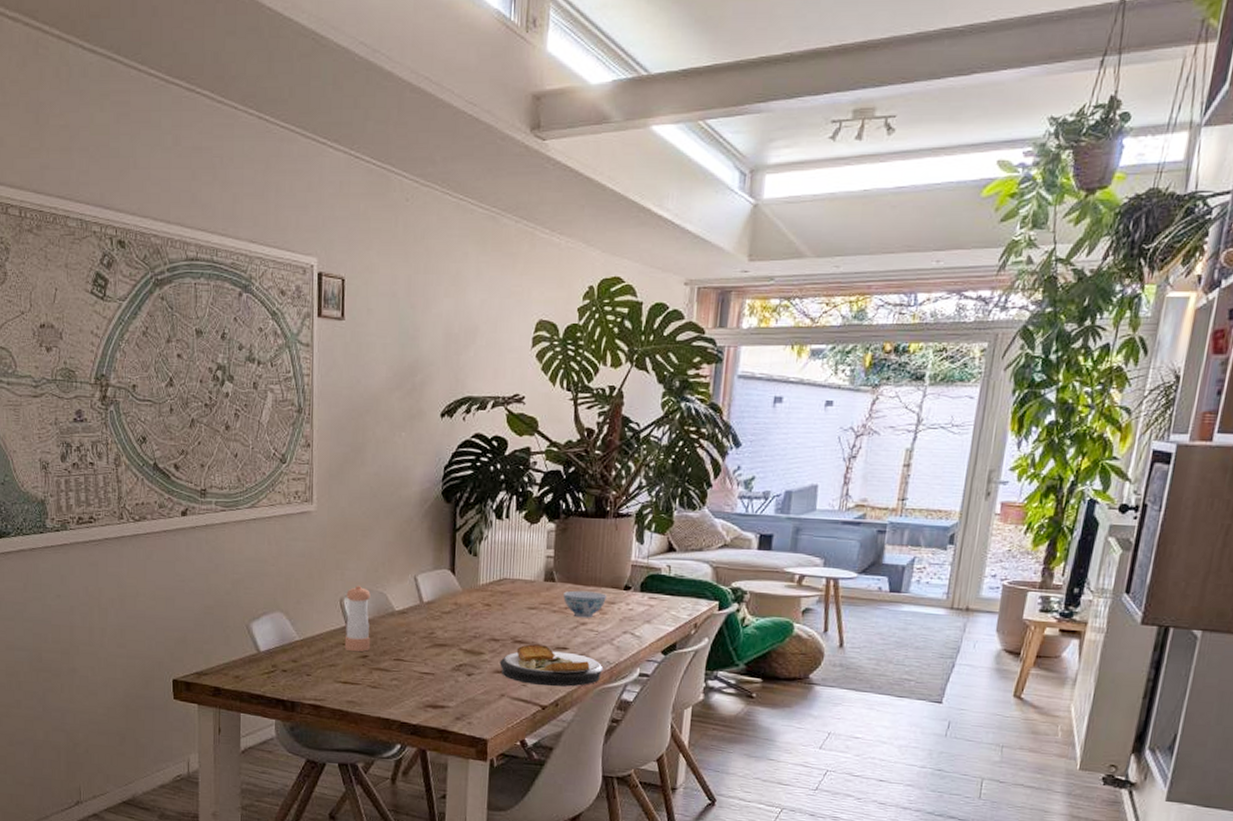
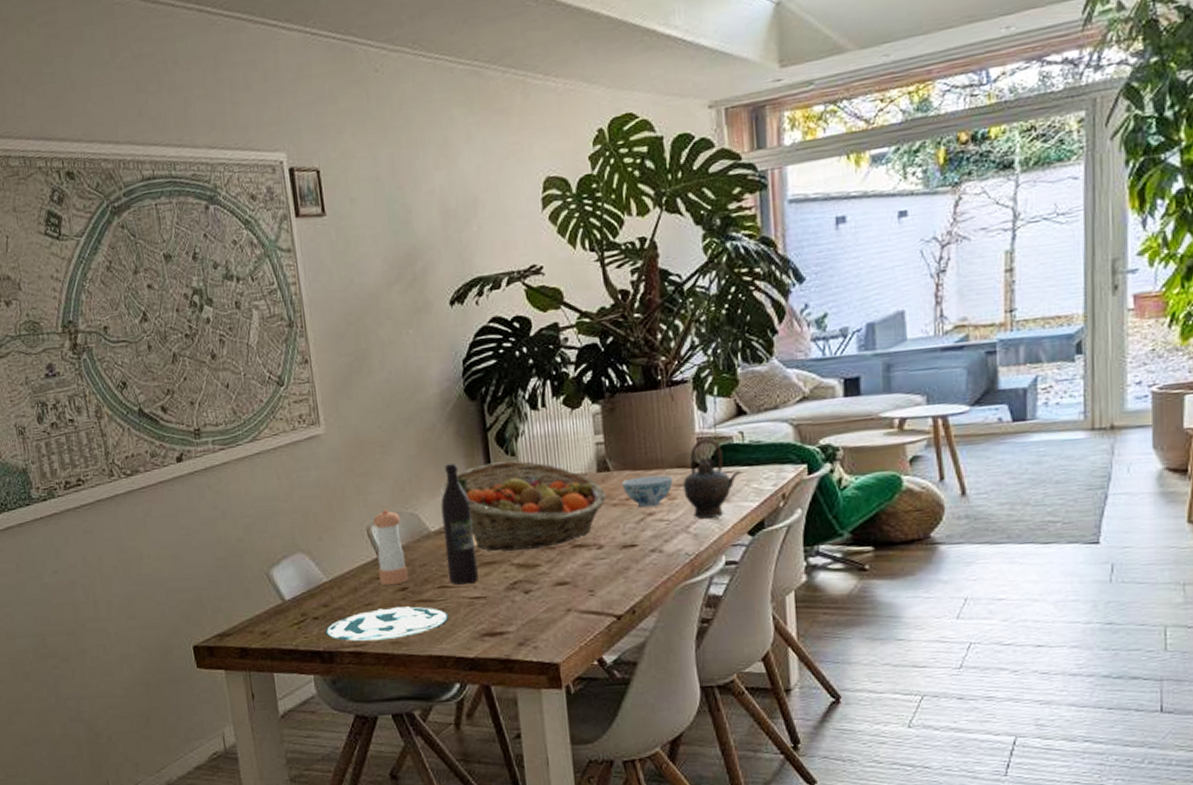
plate: none [291,670,400,698] -> present [325,606,449,642]
wine bottle: none [405,555,433,661] -> present [441,463,479,585]
fruit basket: none [412,559,549,639] -> present [443,460,606,551]
plate: present [499,644,604,687] -> none [559,545,682,593]
teapot: none [613,566,664,635] -> present [683,438,741,519]

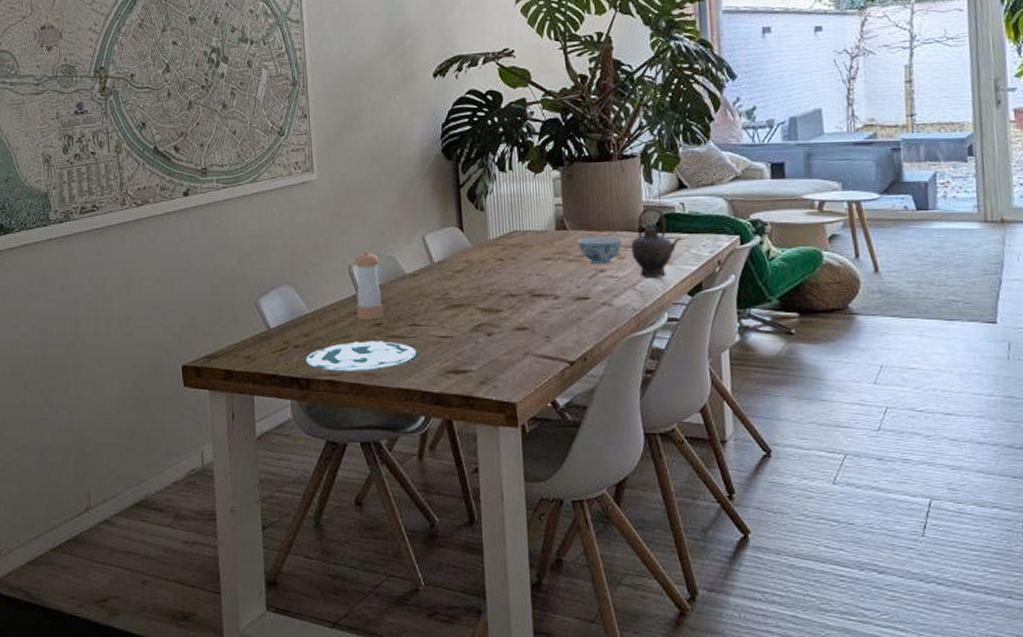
wine bottle: present [441,463,479,585] -> none [416,214,446,324]
fruit basket: present [443,460,606,551] -> none [419,215,563,296]

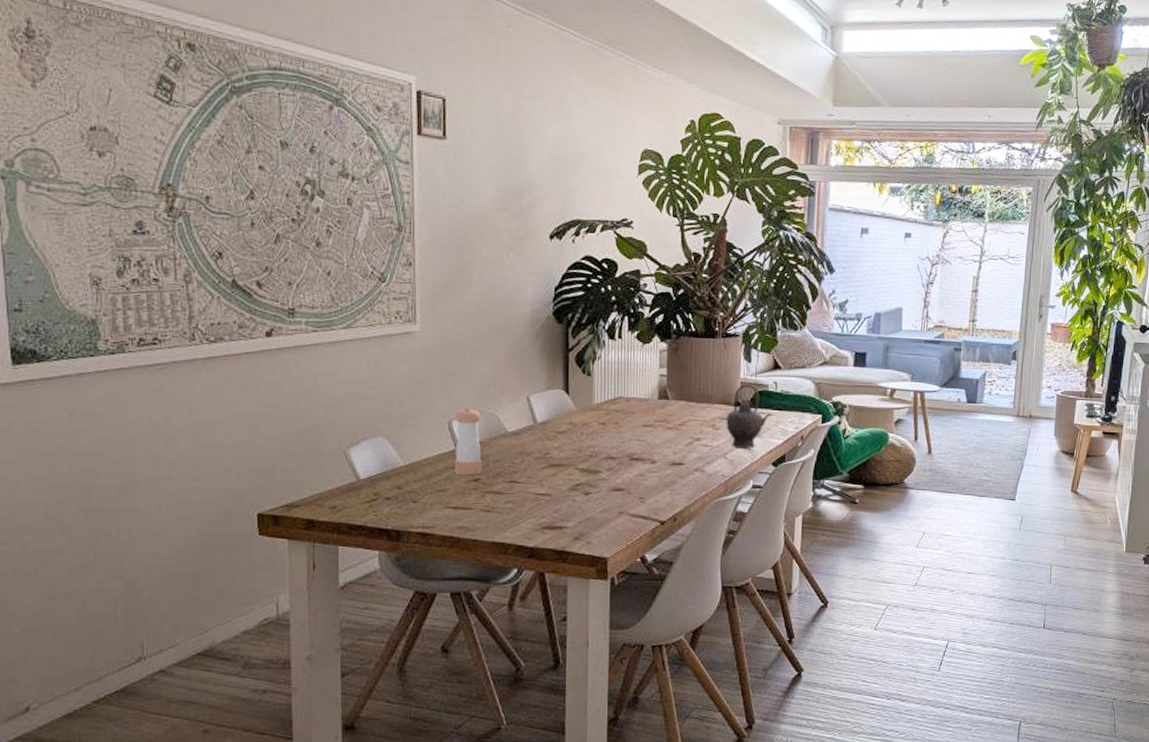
plate: present [304,341,418,371] -> none [396,495,515,525]
bowl: present [577,236,622,265] -> none [678,407,719,434]

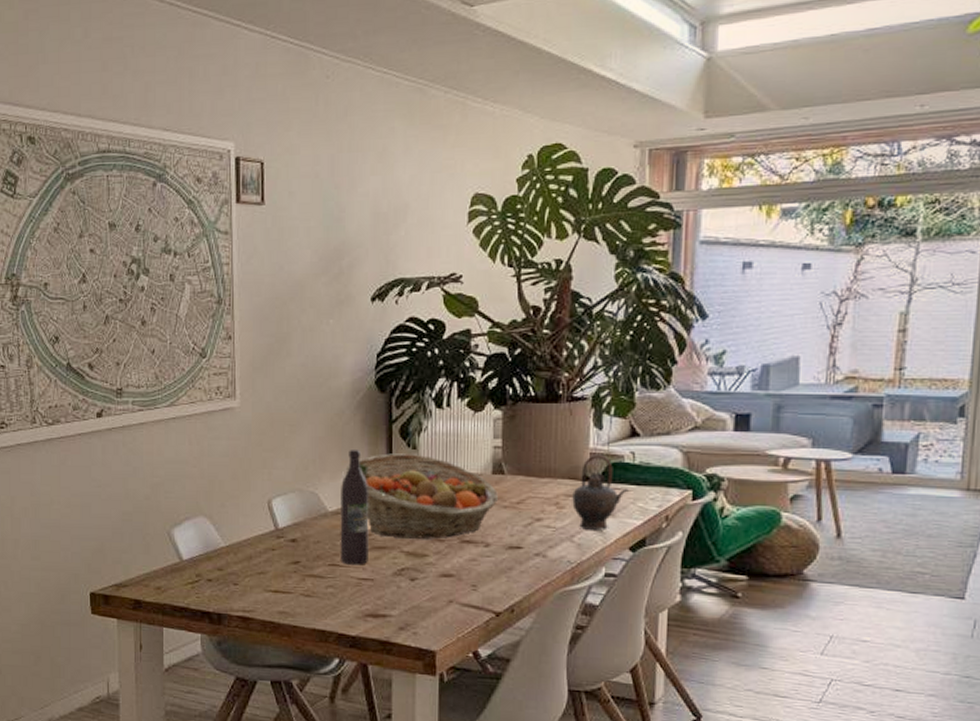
pepper shaker: present [454,407,482,476] -> none [274,486,302,558]
wine bottle: none [519,375,547,482] -> present [340,450,369,565]
fruit basket: none [524,379,663,457] -> present [345,453,498,539]

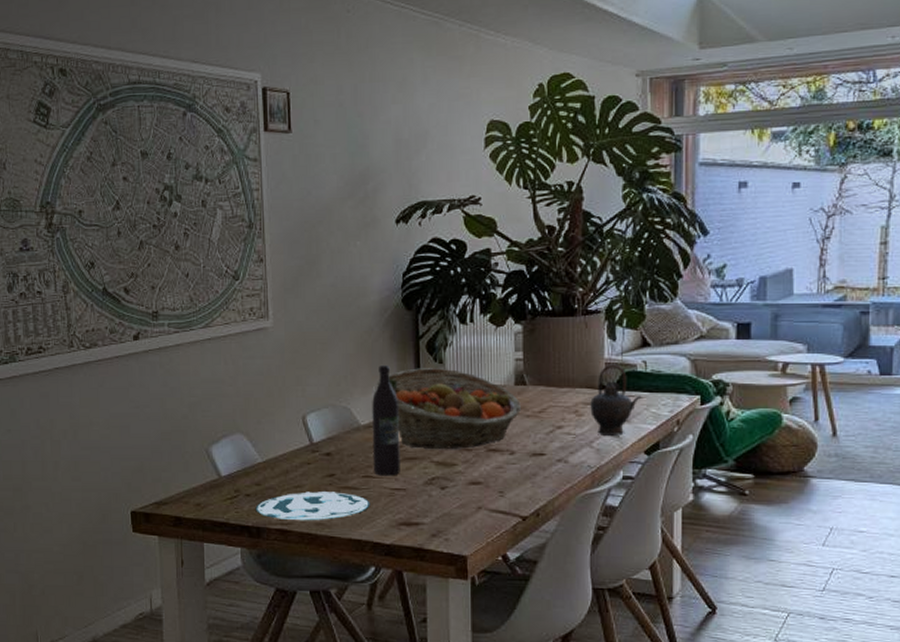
plate: none [217,578,336,609] -> present [255,491,370,521]

